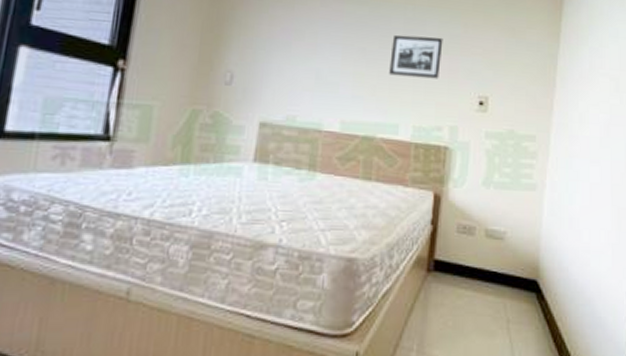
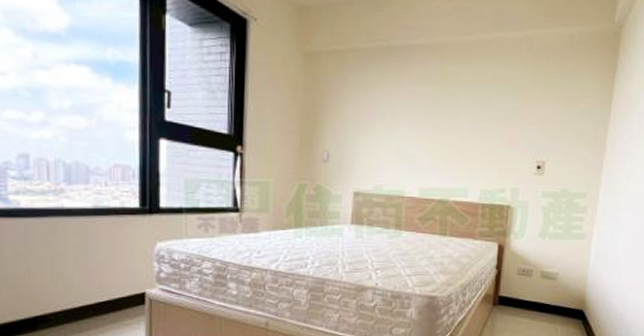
picture frame: present [389,34,443,79] -> none [459,110,506,148]

